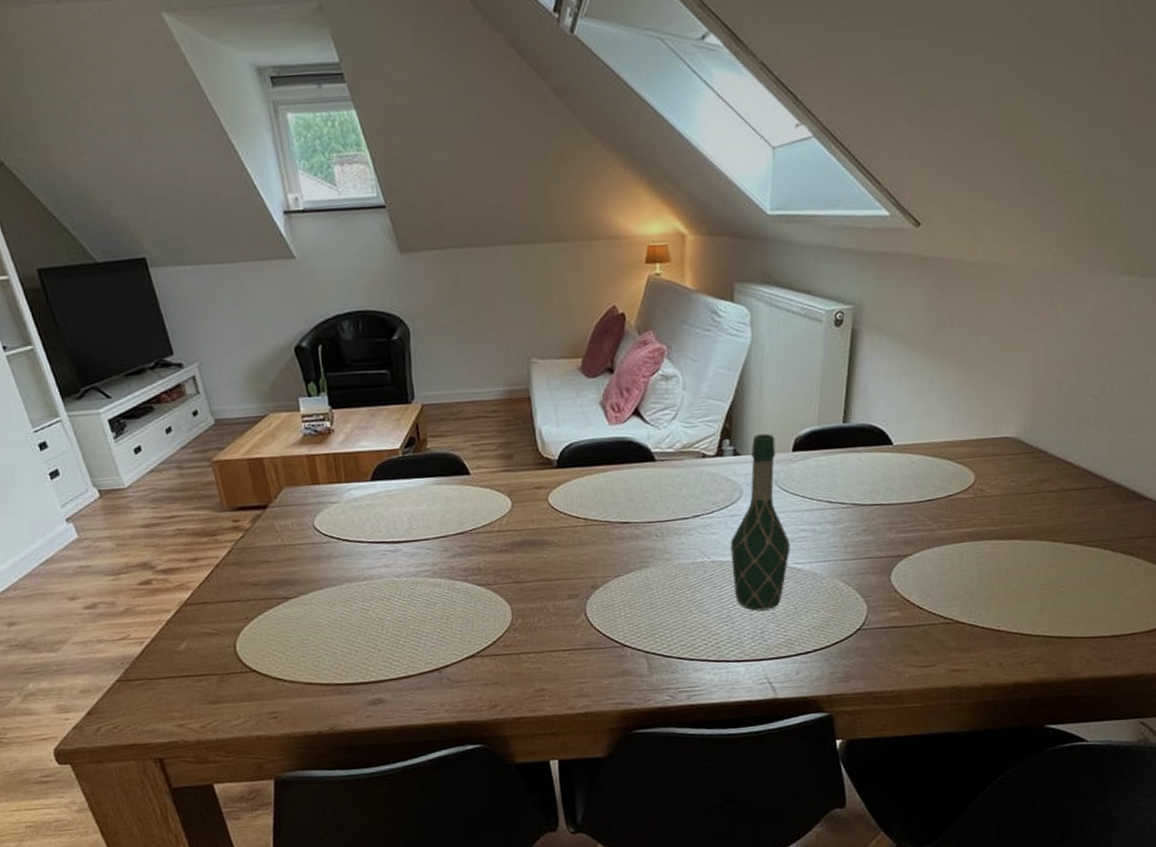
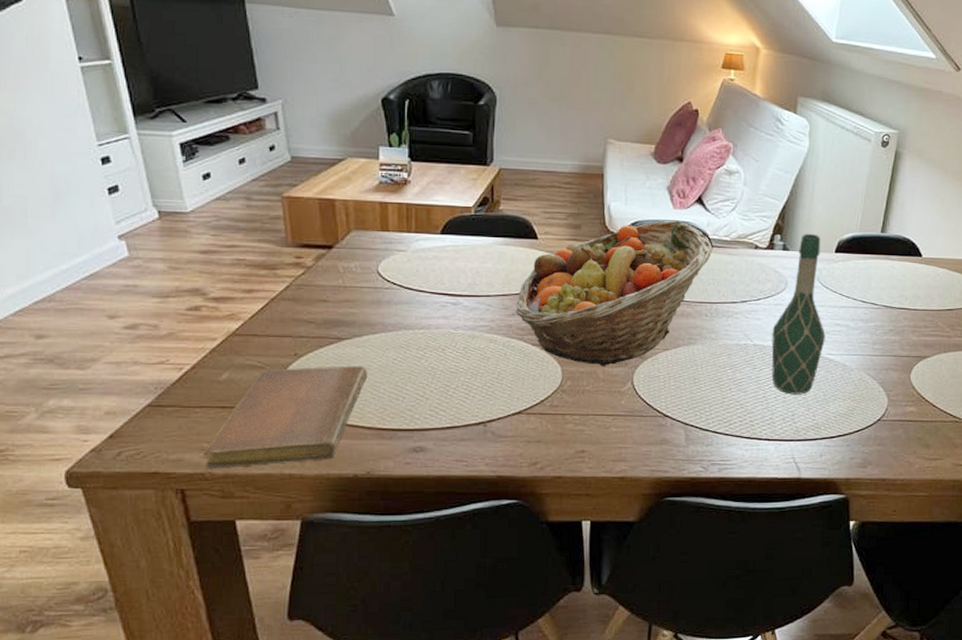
notebook: none [175,623,318,737] -> present [204,366,368,469]
fruit basket: none [456,437,657,601] -> present [516,220,713,367]

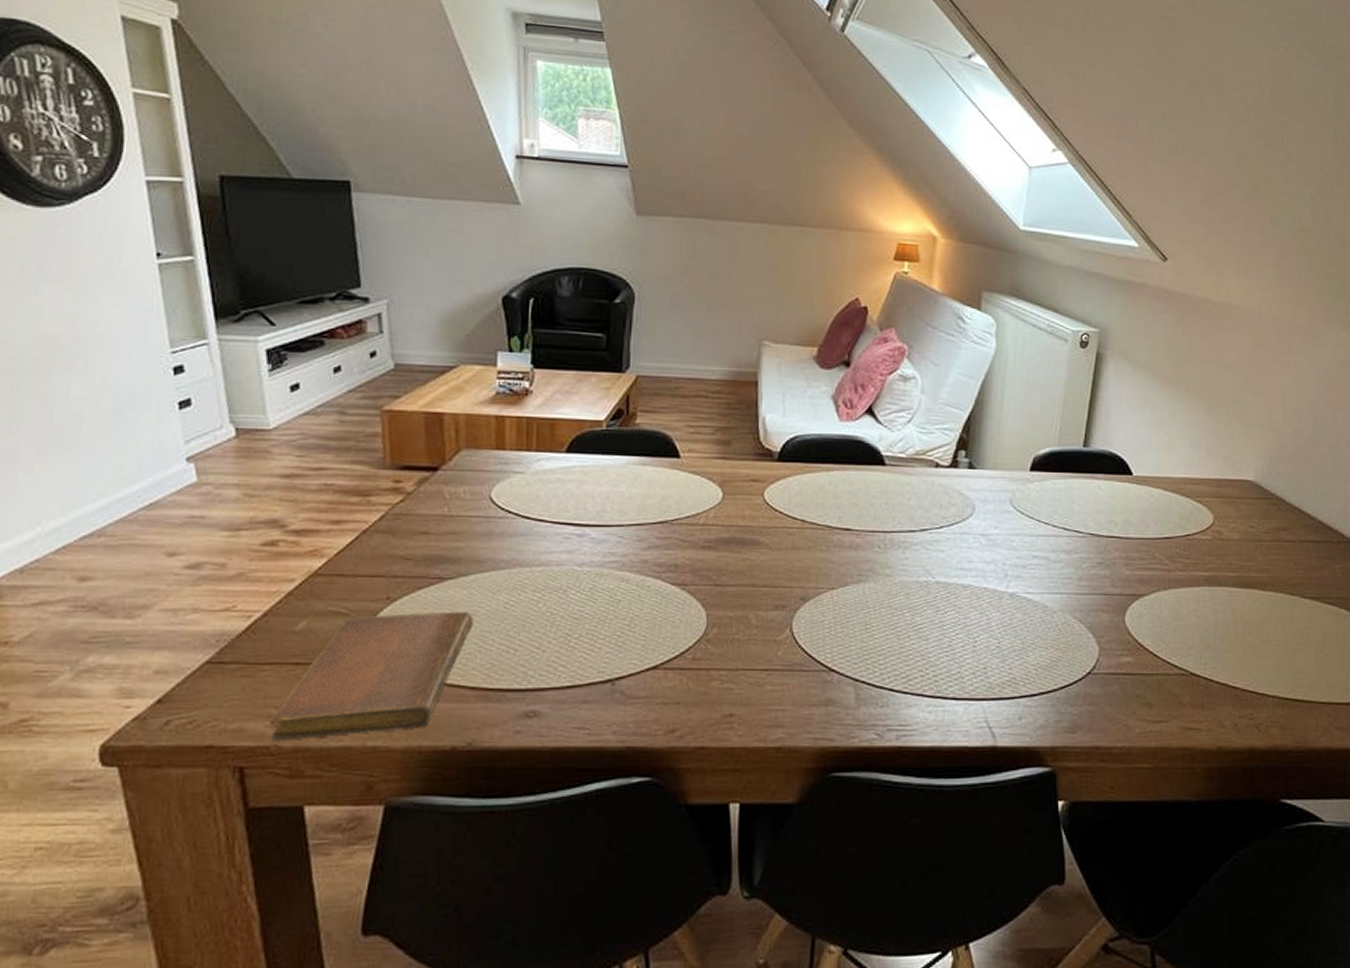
fruit basket: present [516,220,713,367] -> none [653,434,886,611]
wine bottle: present [771,233,825,395] -> none [957,448,1021,643]

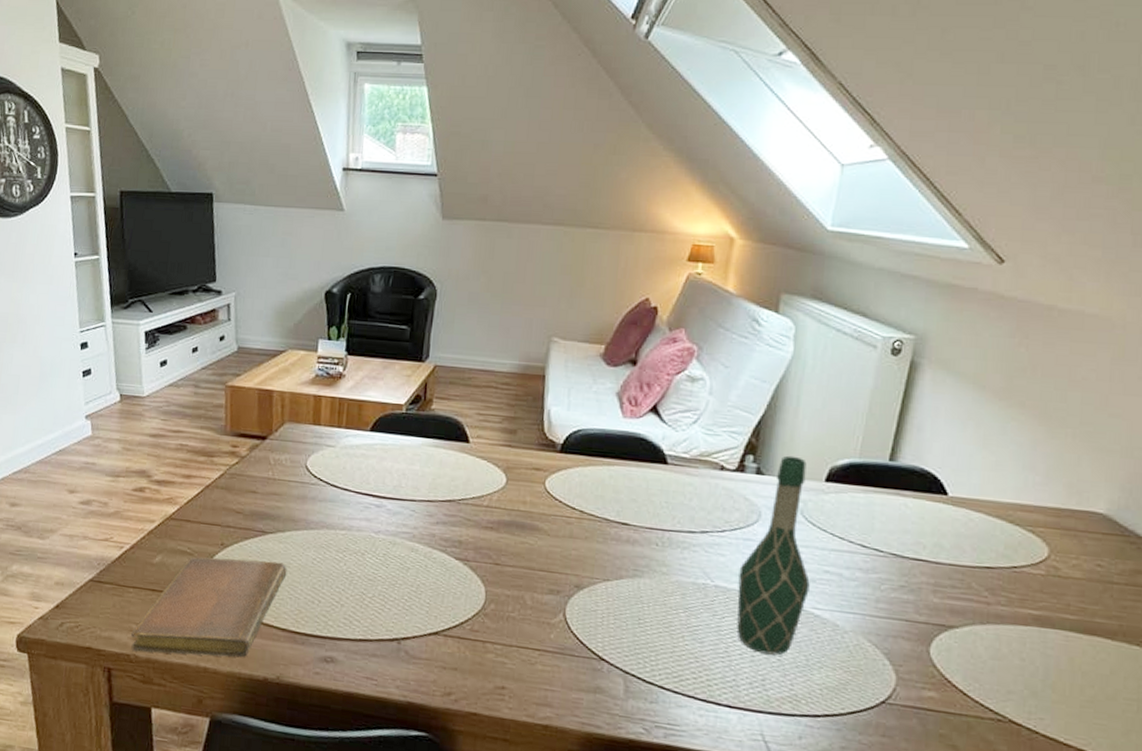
wine bottle: none [957,448,1021,643] -> present [737,455,810,655]

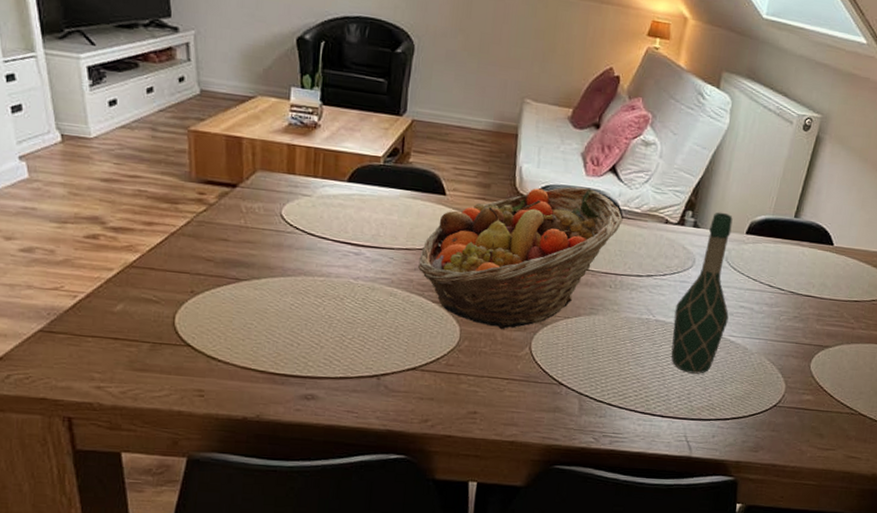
notebook: present [131,556,287,658] -> none [93,304,264,400]
fruit basket: none [441,430,668,593] -> present [418,186,623,330]

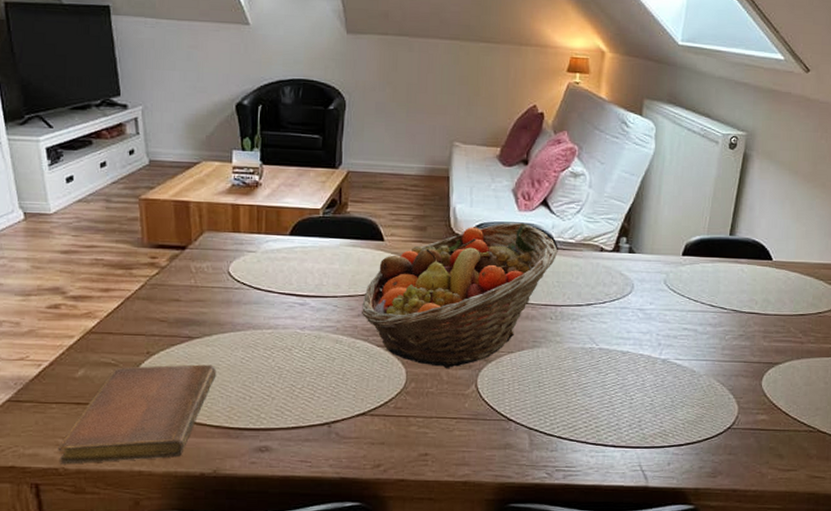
notebook: none [93,304,264,400] -> present [58,364,217,465]
wine bottle: present [671,212,733,374] -> none [617,236,673,401]

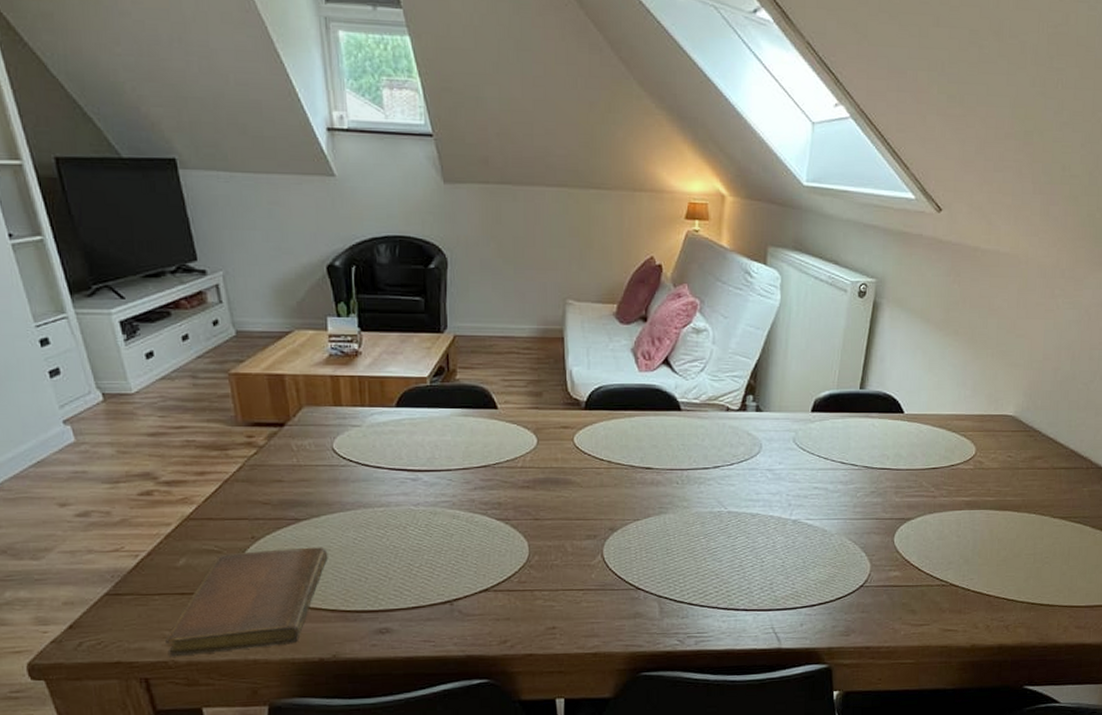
fruit basket: present [362,222,558,369] -> none [478,383,682,540]

